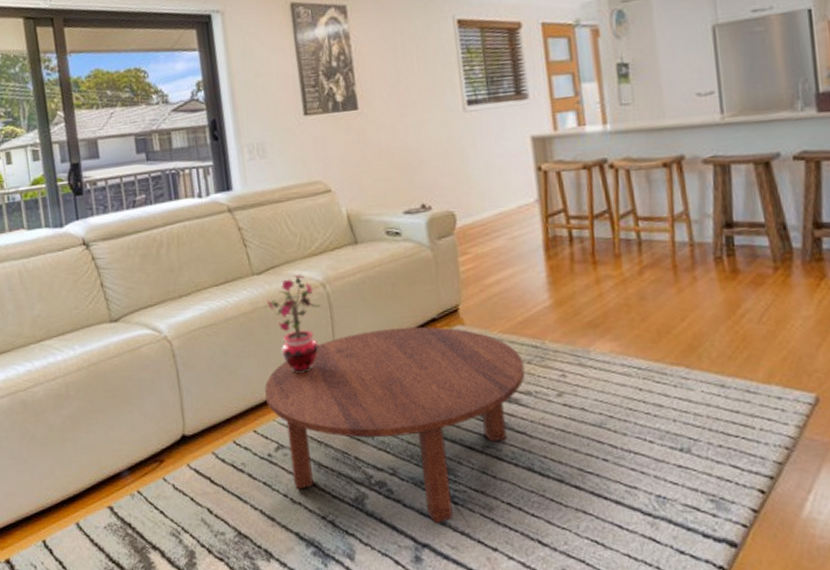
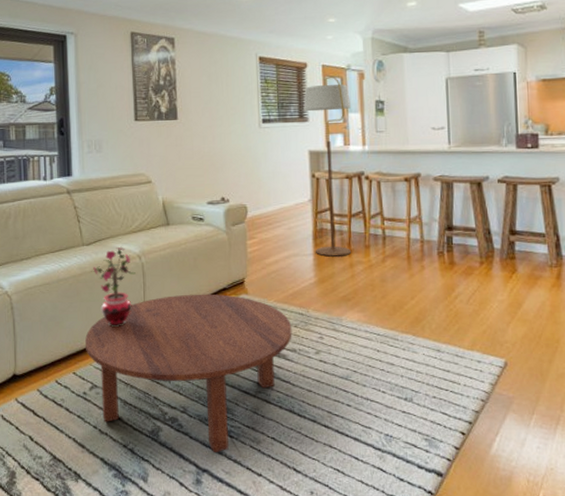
floor lamp: none [520,36,597,272] -> present [303,76,352,257]

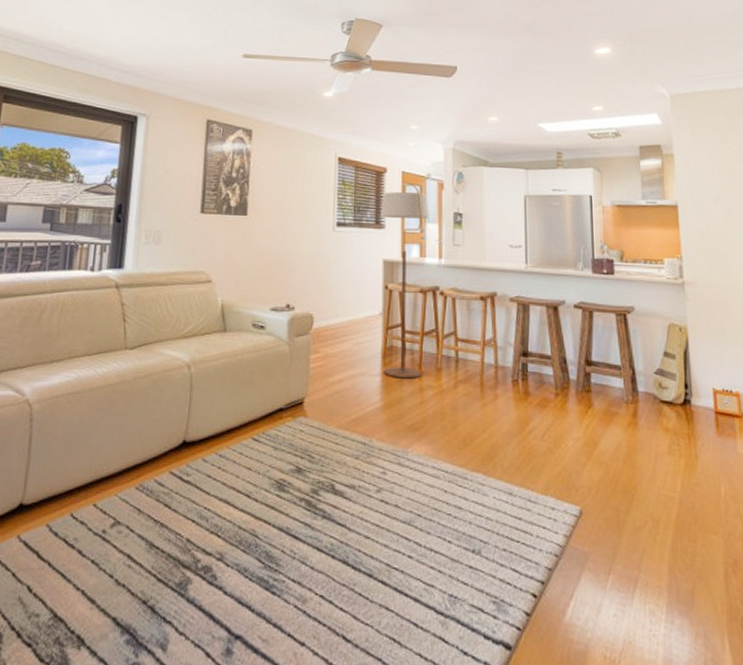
coffee table: present [85,294,292,453] -> none [112,413,353,615]
potted plant: present [91,246,136,327] -> none [131,353,182,449]

